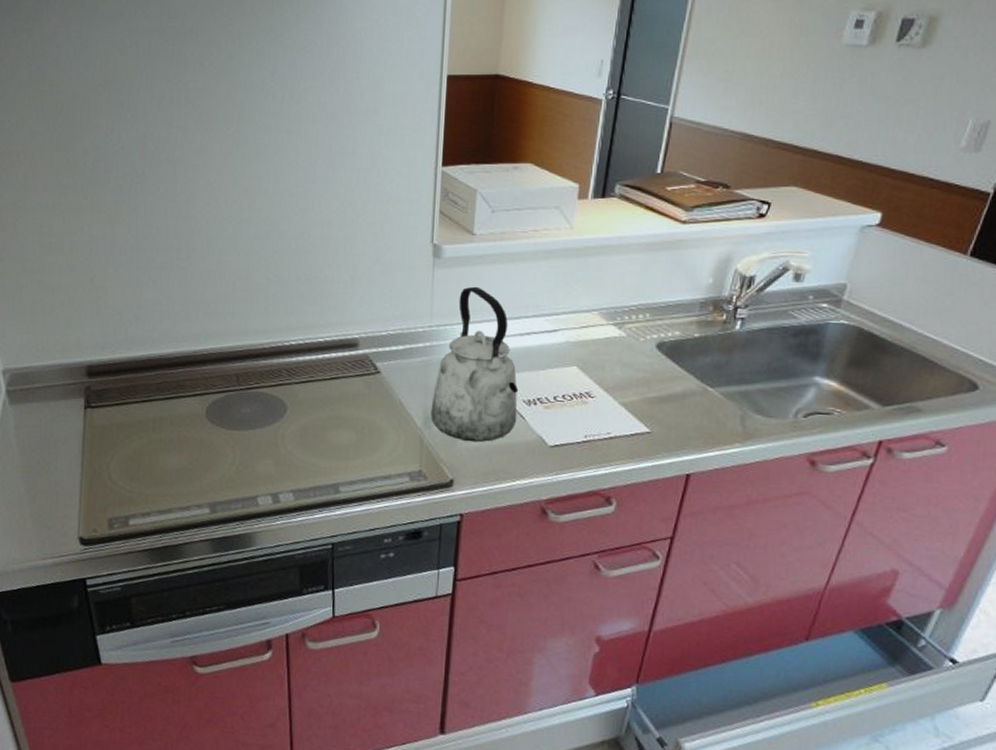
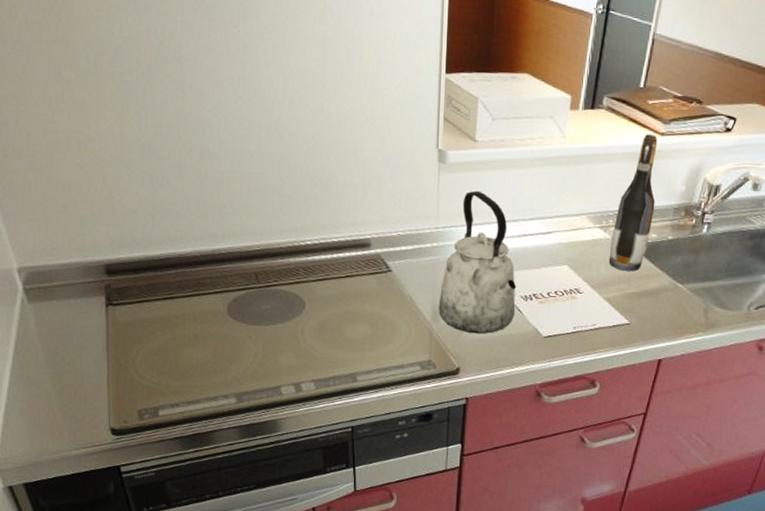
wine bottle: none [624,223,679,373] -> present [609,134,658,271]

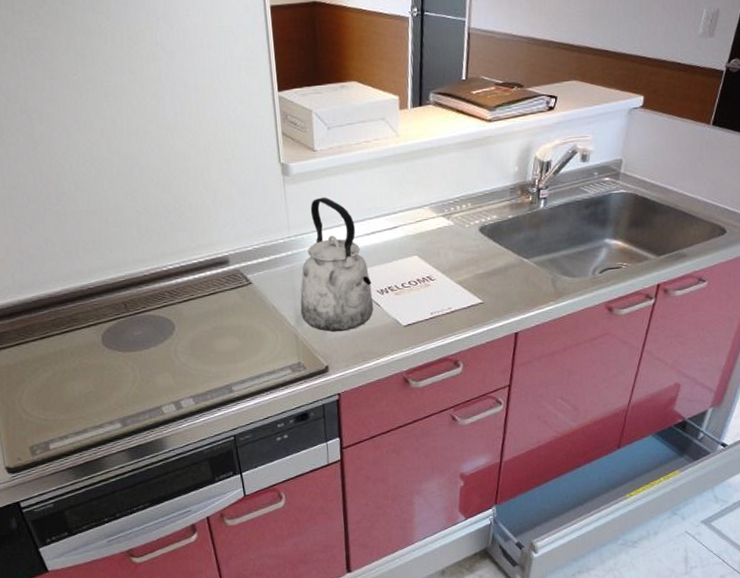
wine bottle: present [609,134,658,271] -> none [455,122,492,254]

